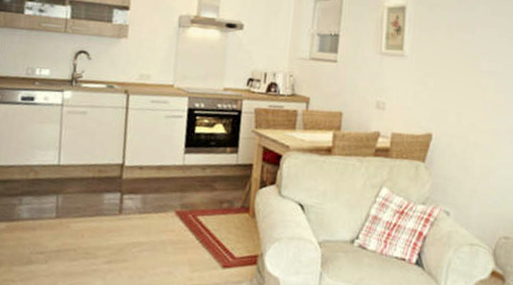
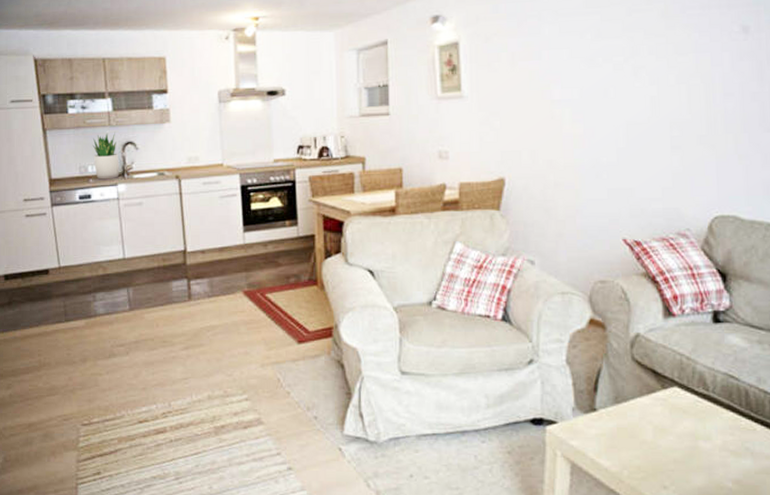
planter: none [42,38,70,85] -> present [92,132,120,180]

